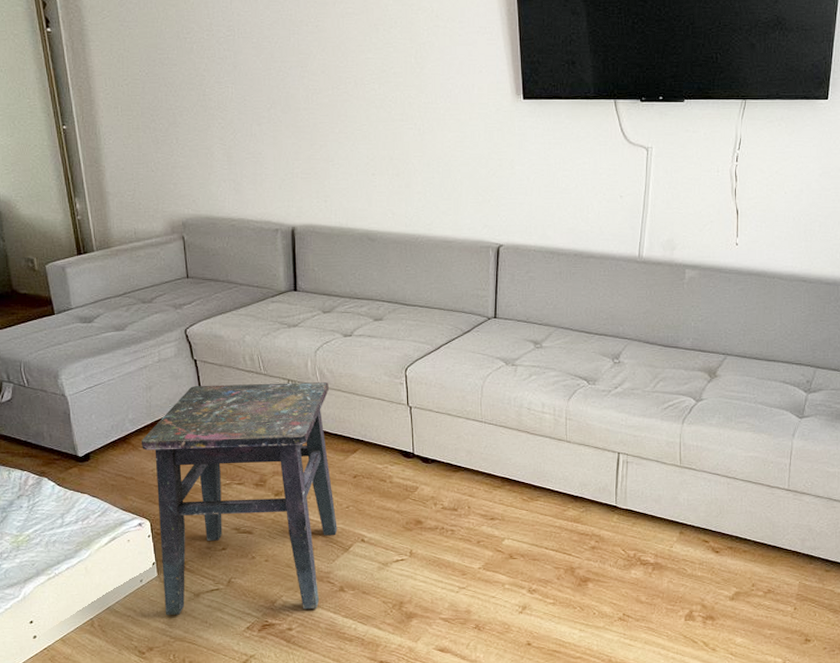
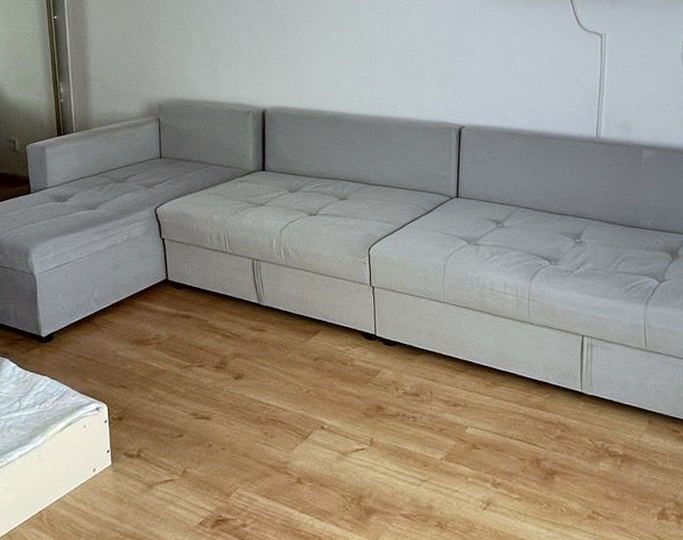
side table: present [142,382,338,615] -> none [105,262,297,508]

